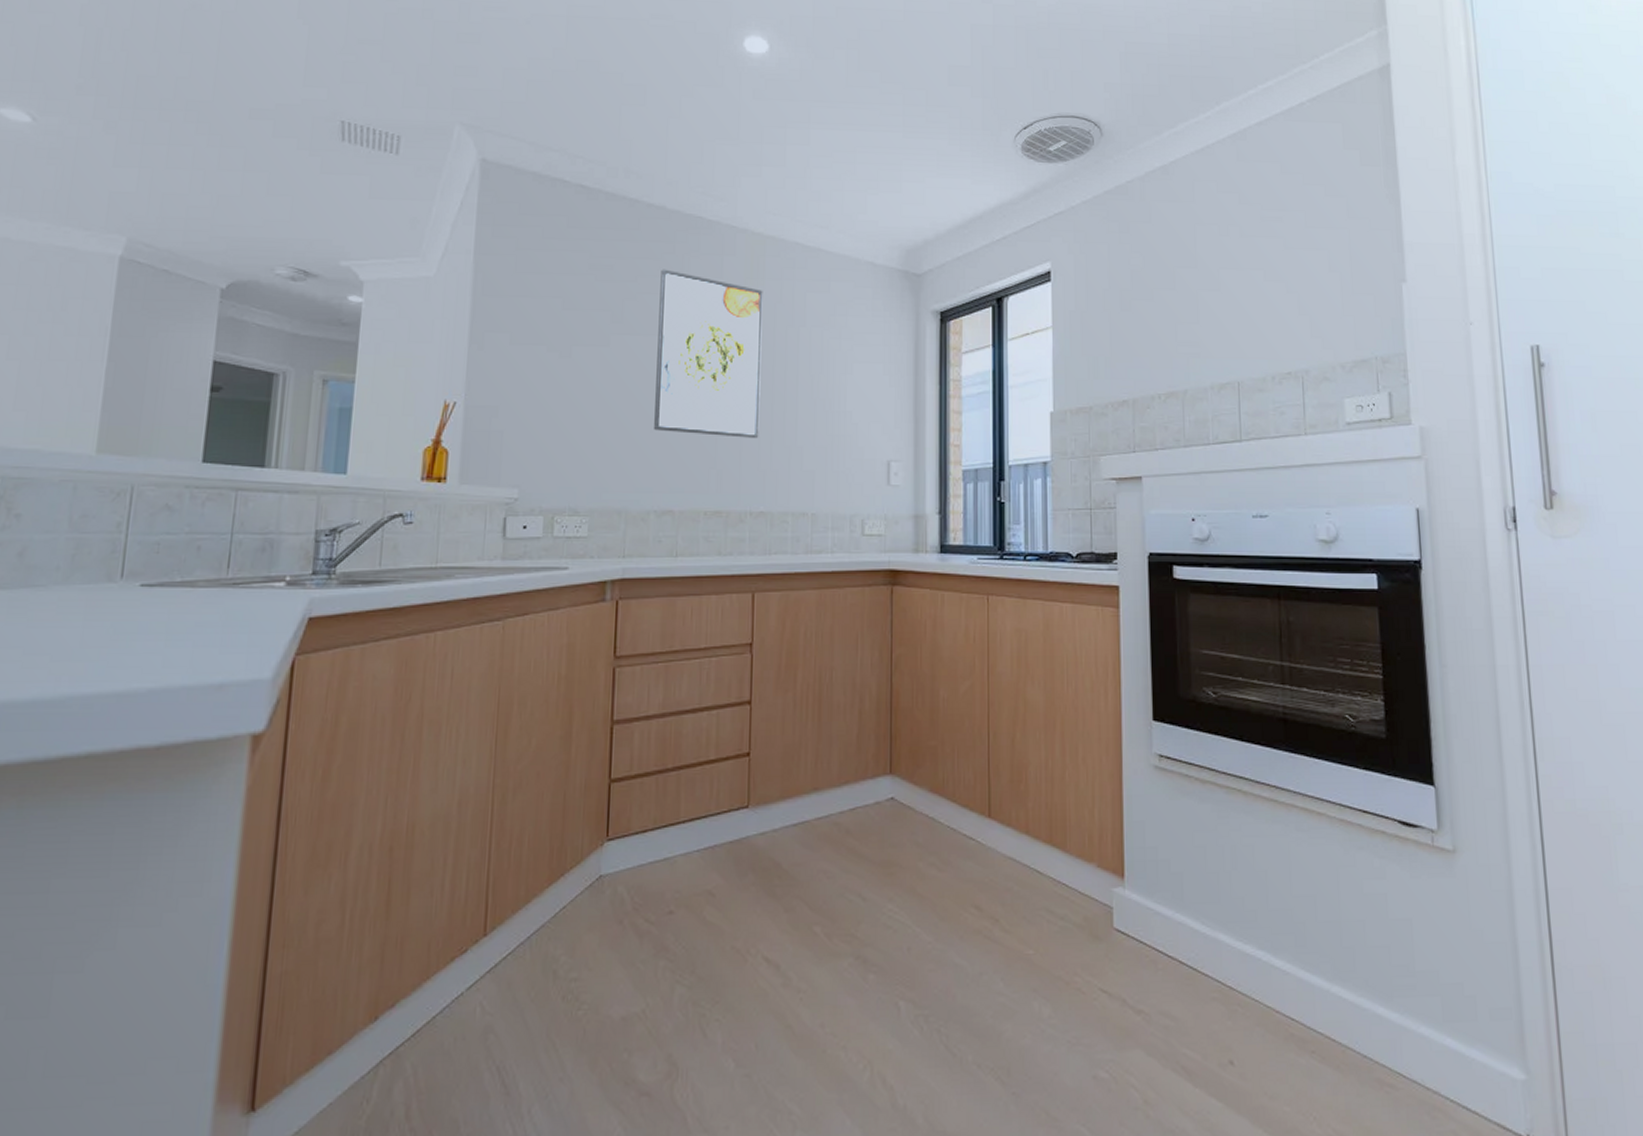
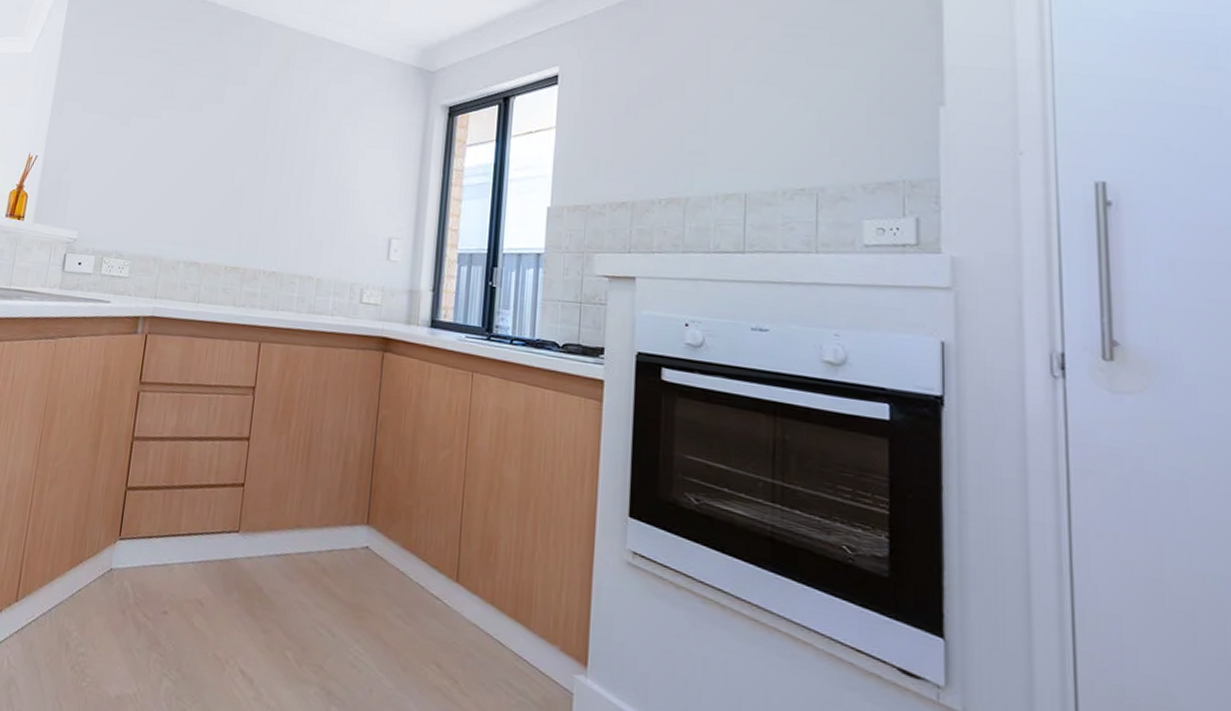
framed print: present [654,269,763,438] -> none [190,55,292,207]

